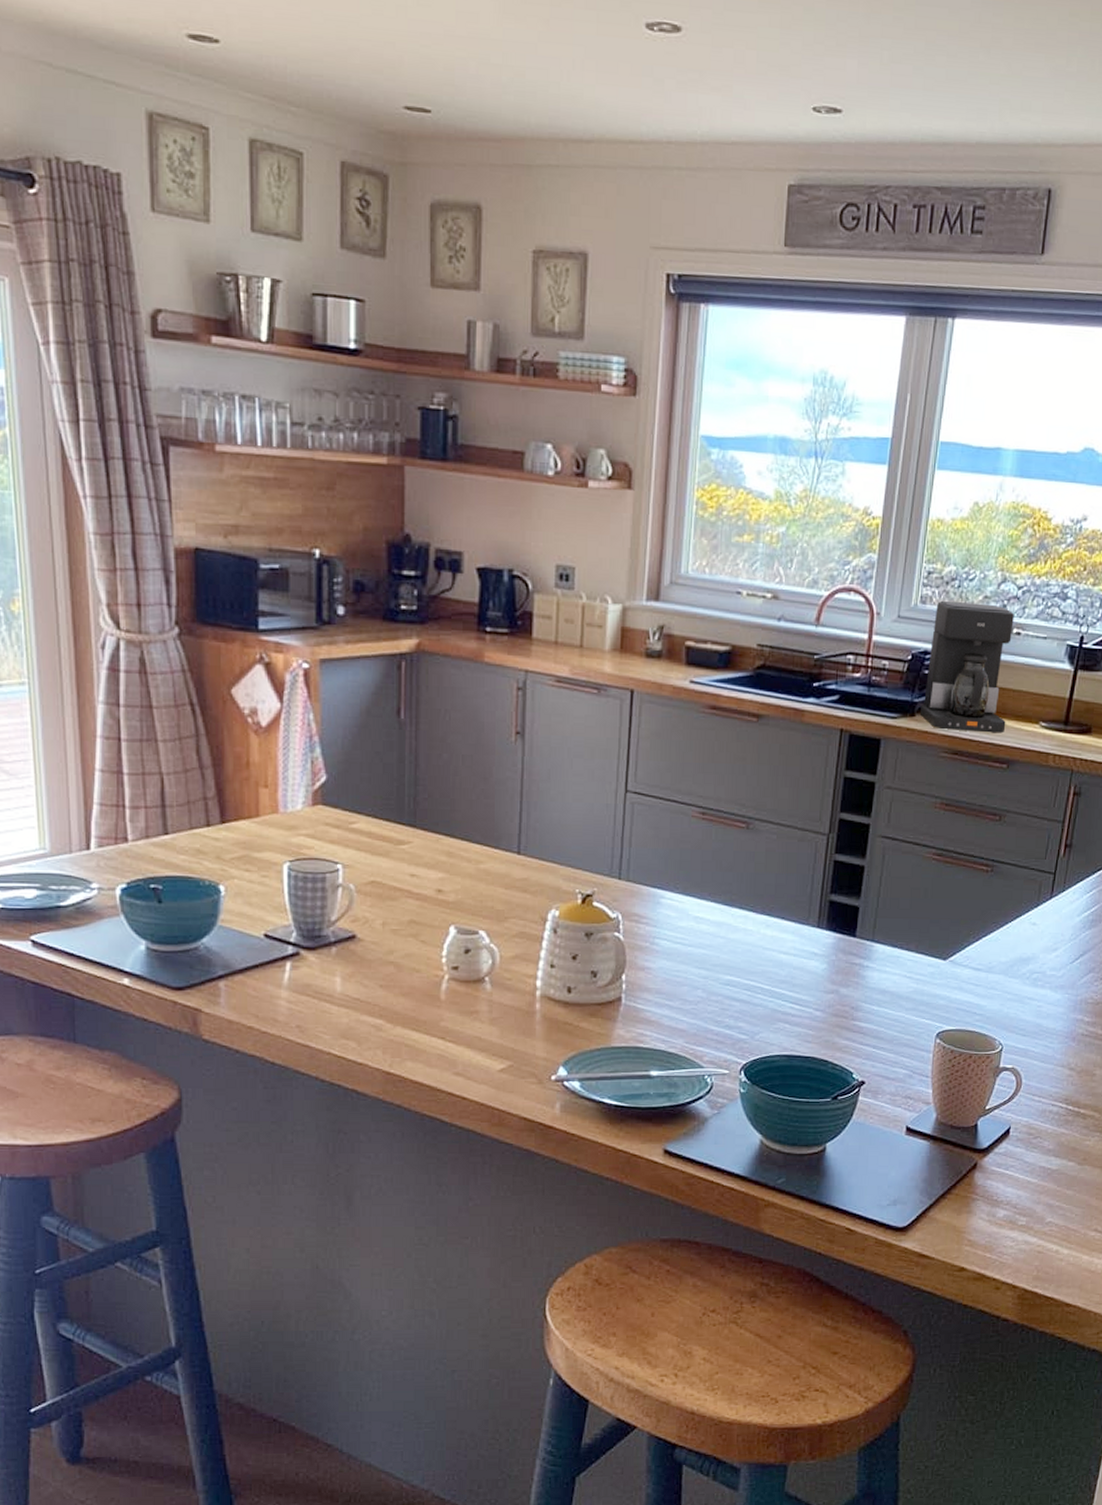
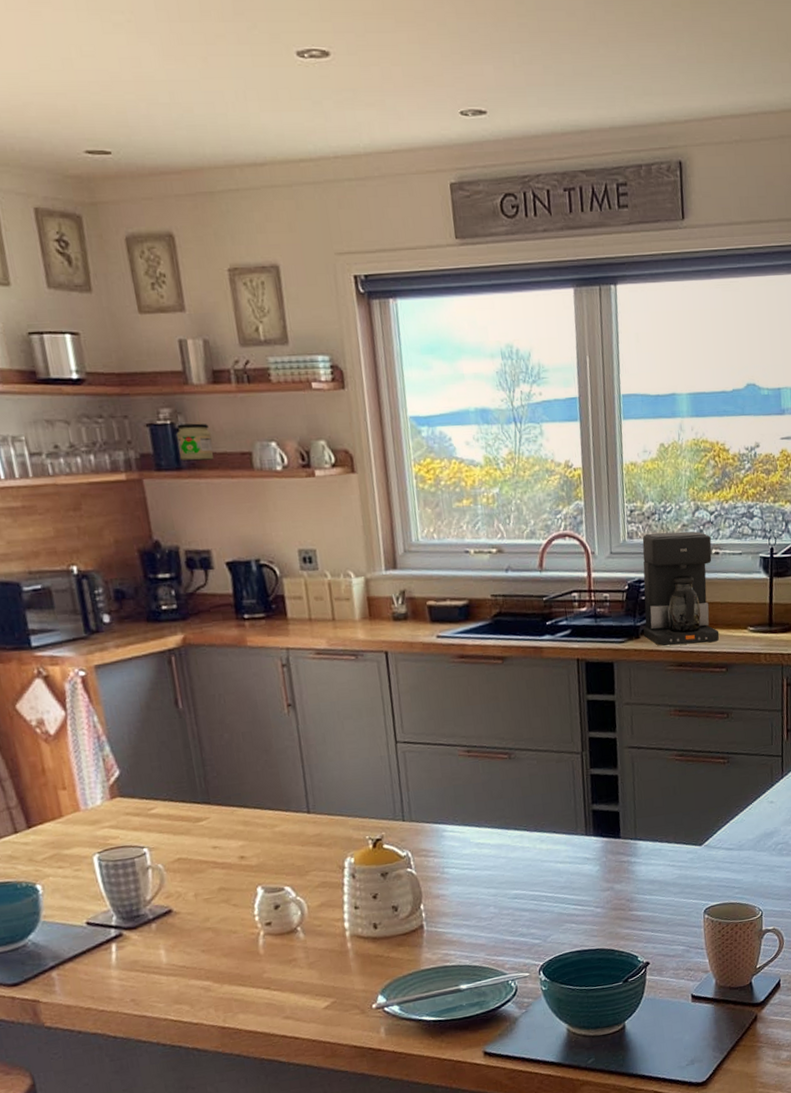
jar: none [447,412,484,456] -> present [176,423,215,462]

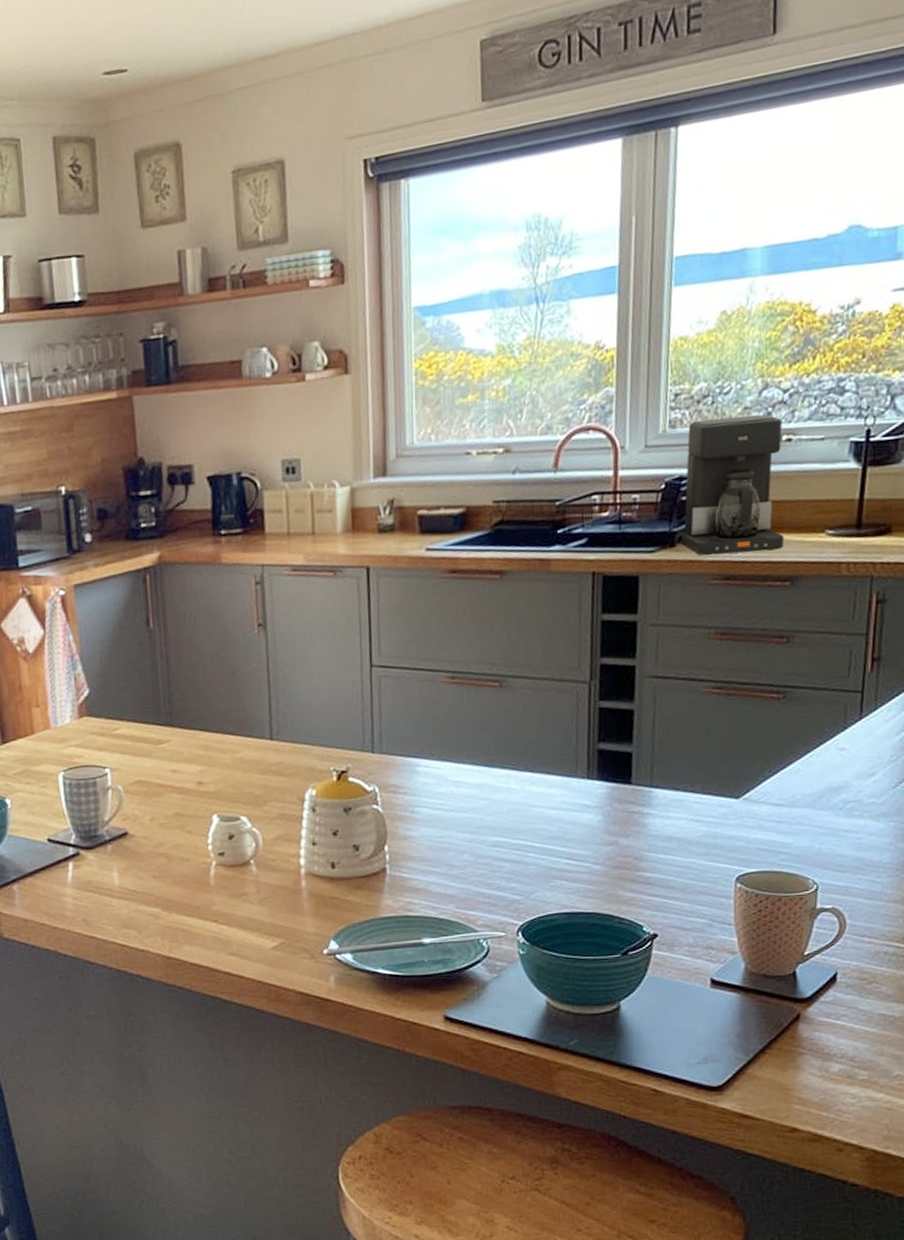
jar: present [176,423,215,462] -> none [168,334,204,375]

